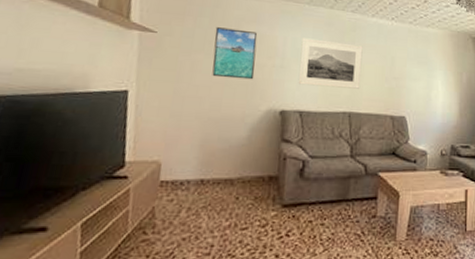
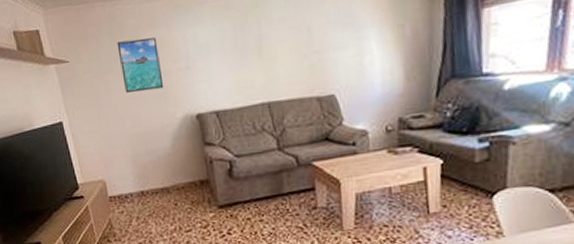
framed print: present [298,38,363,89] -> none [201,22,275,83]

